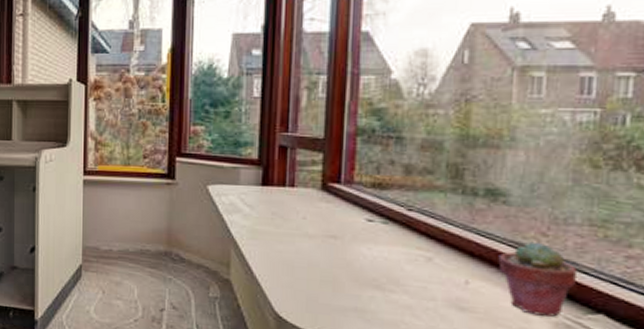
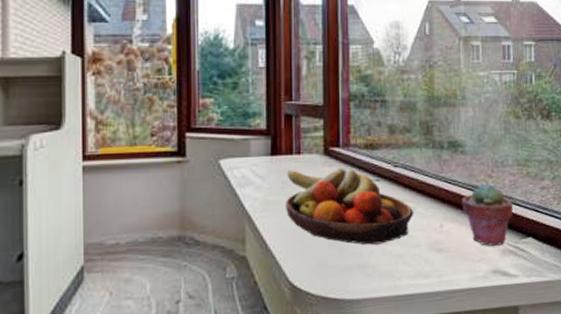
fruit bowl: none [275,202,431,291] -> present [286,168,414,245]

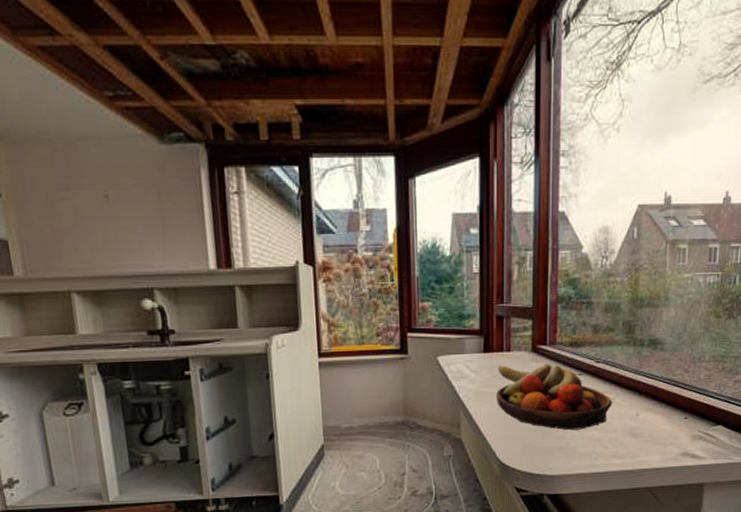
potted succulent: present [461,183,513,246] -> none [657,377,706,432]

